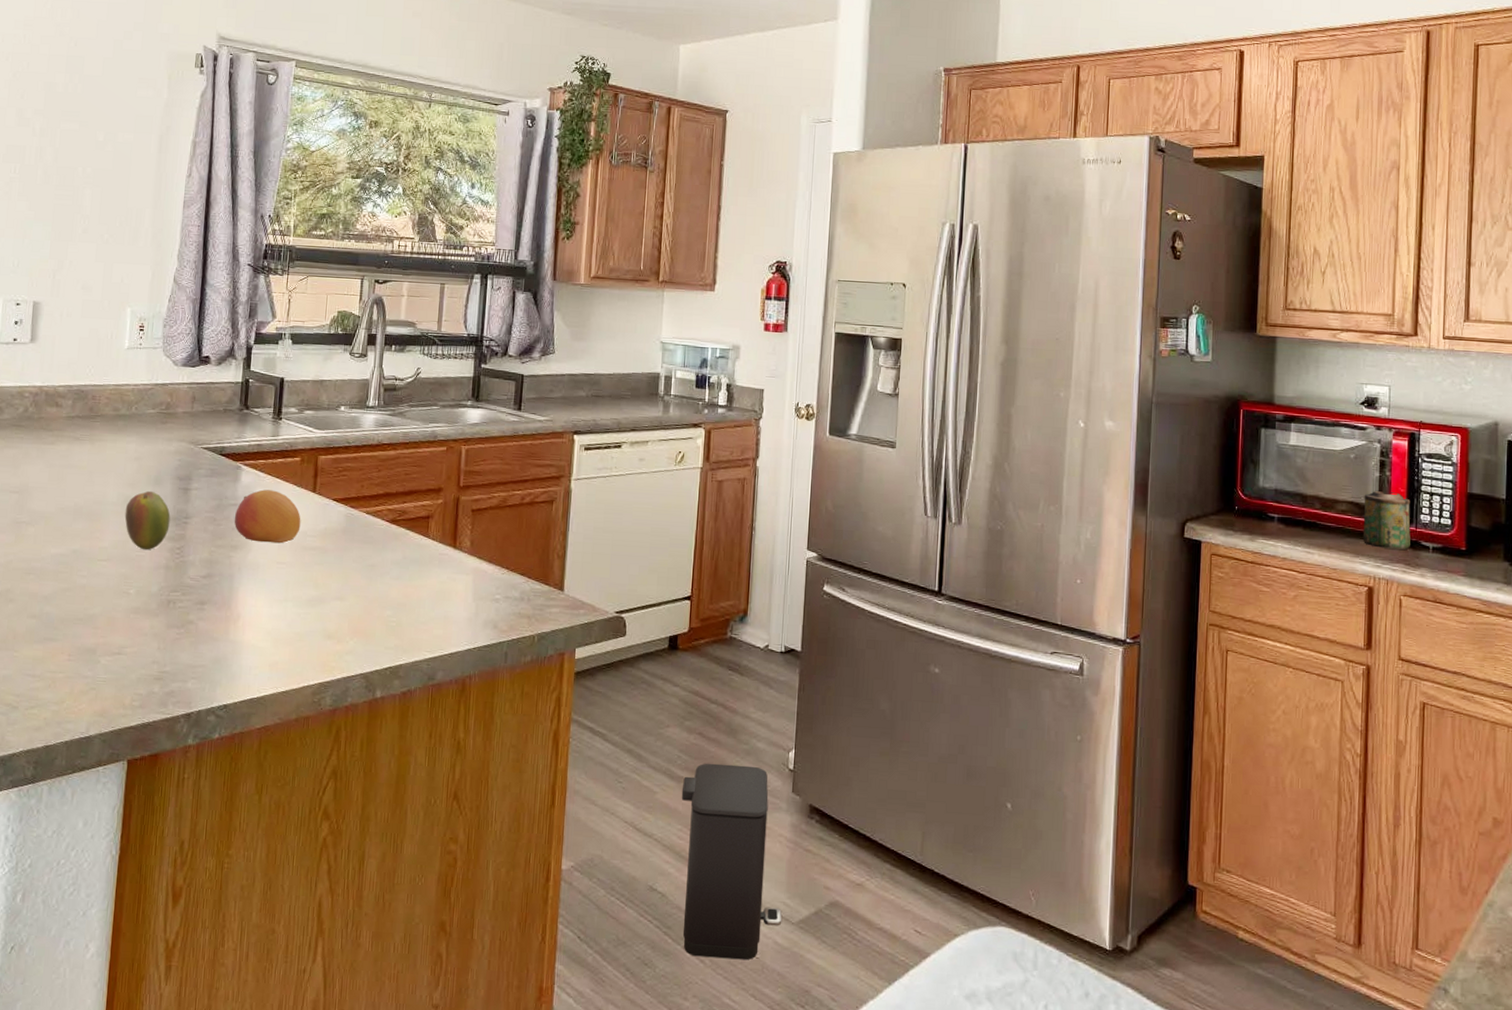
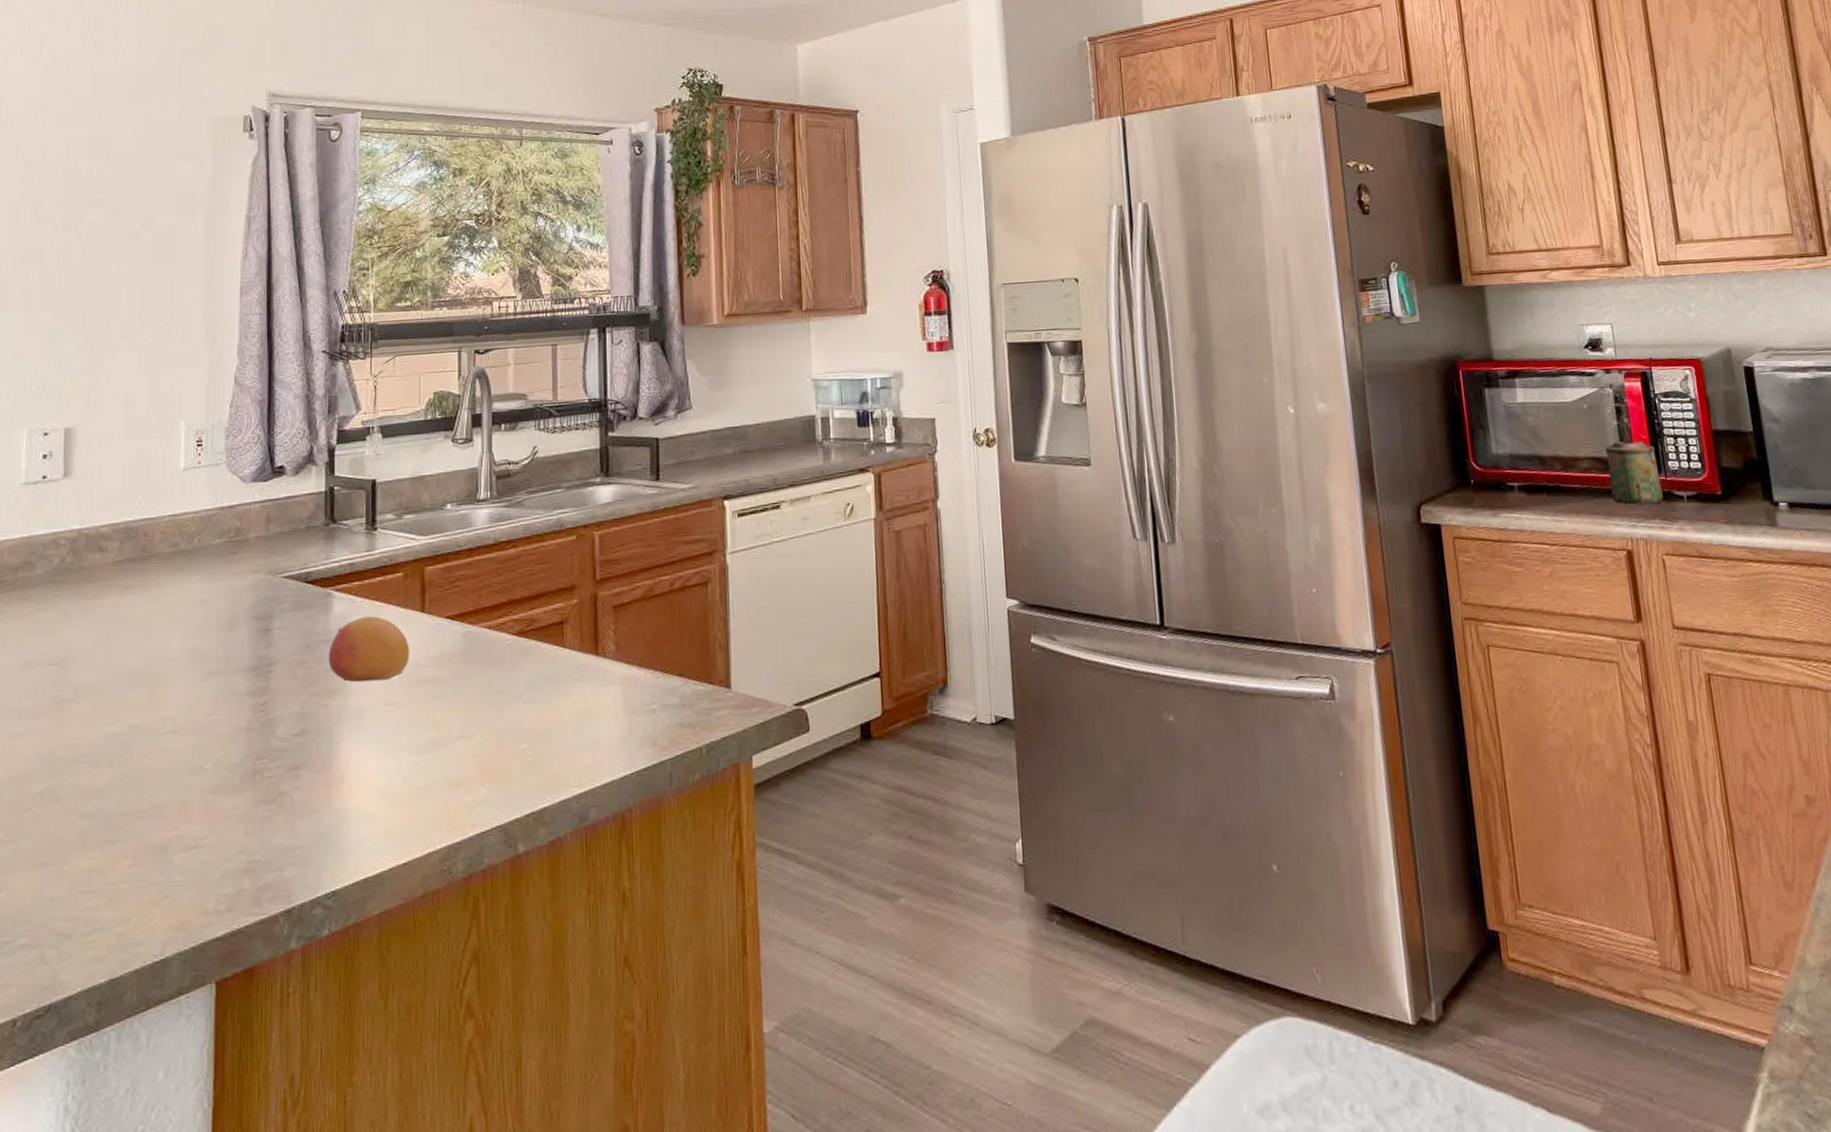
fruit: present [124,490,171,550] -> none [193,638,250,712]
pedal bin: present [681,763,782,960] -> none [895,867,1033,1117]

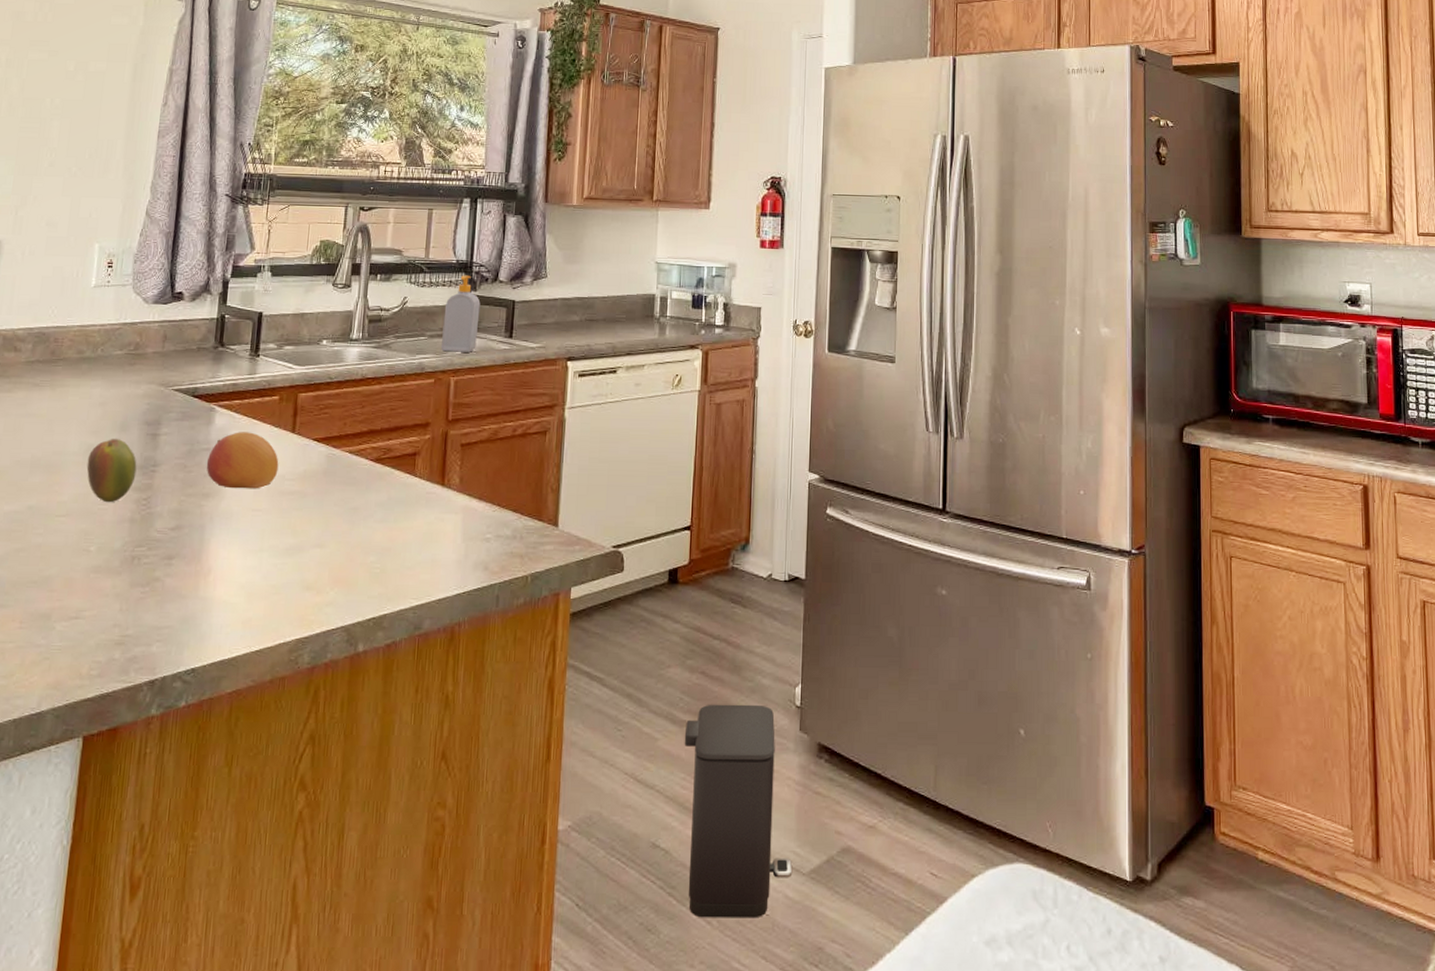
fruit: none [193,638,250,712] -> present [86,438,137,502]
soap bottle: none [580,414,621,504] -> present [441,275,481,352]
pedal bin: none [895,867,1033,1117] -> present [684,704,793,919]
canister: present [1605,440,1663,505] -> none [1353,388,1400,446]

